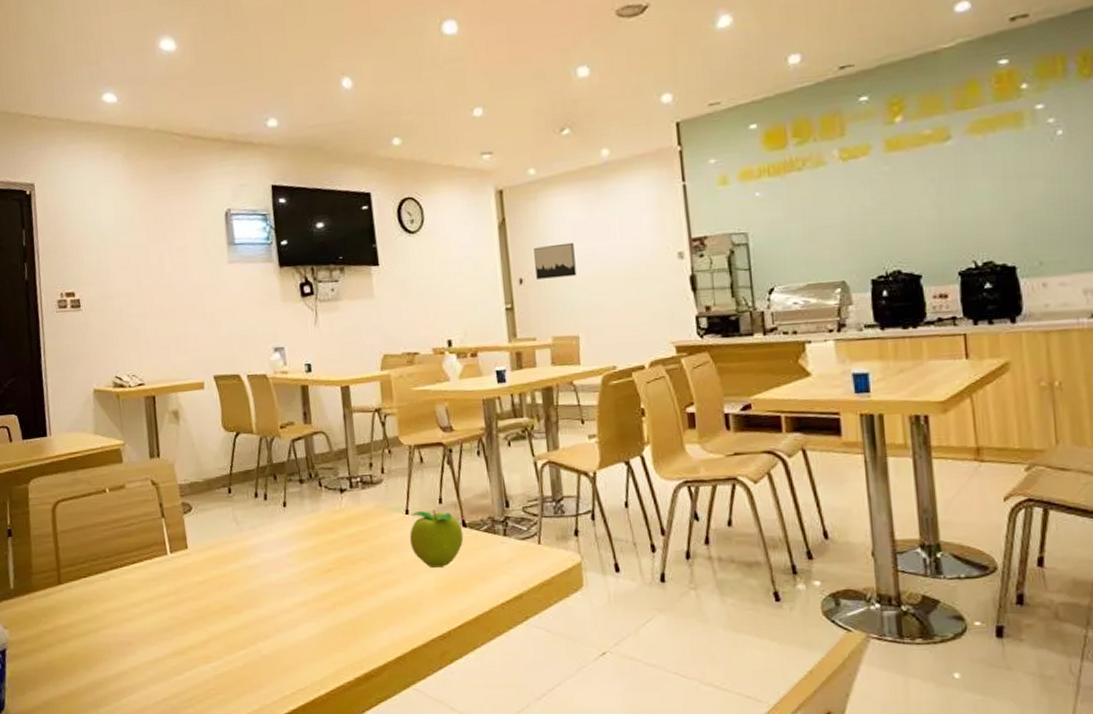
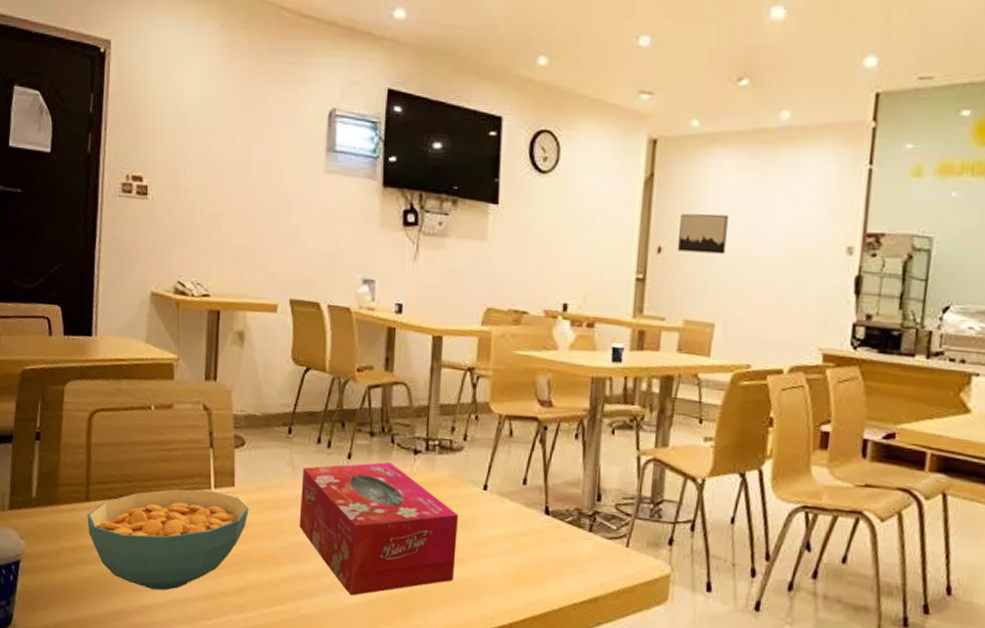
cereal bowl: none [61,556,204,655] -> present [87,488,249,591]
tissue box: none [245,503,392,631] -> present [299,461,458,596]
fruit: present [409,509,464,568] -> none [483,488,545,554]

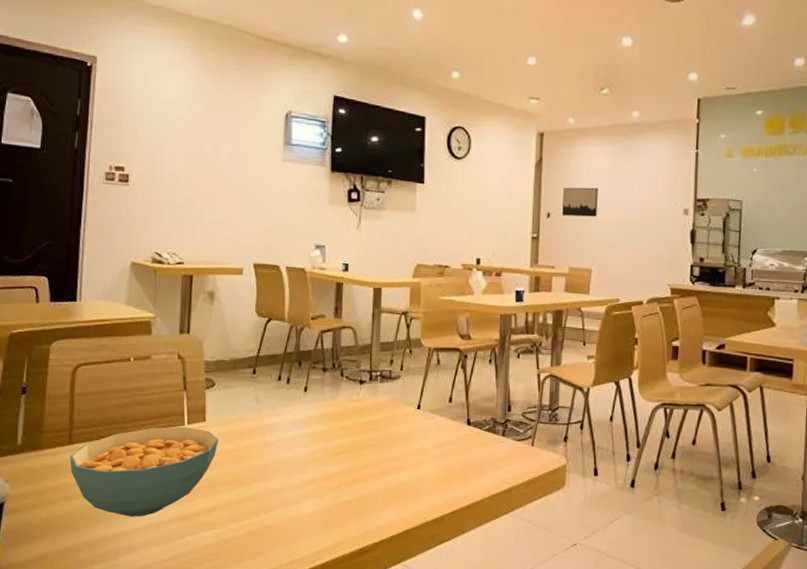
tissue box: present [299,461,458,596] -> none [262,391,397,506]

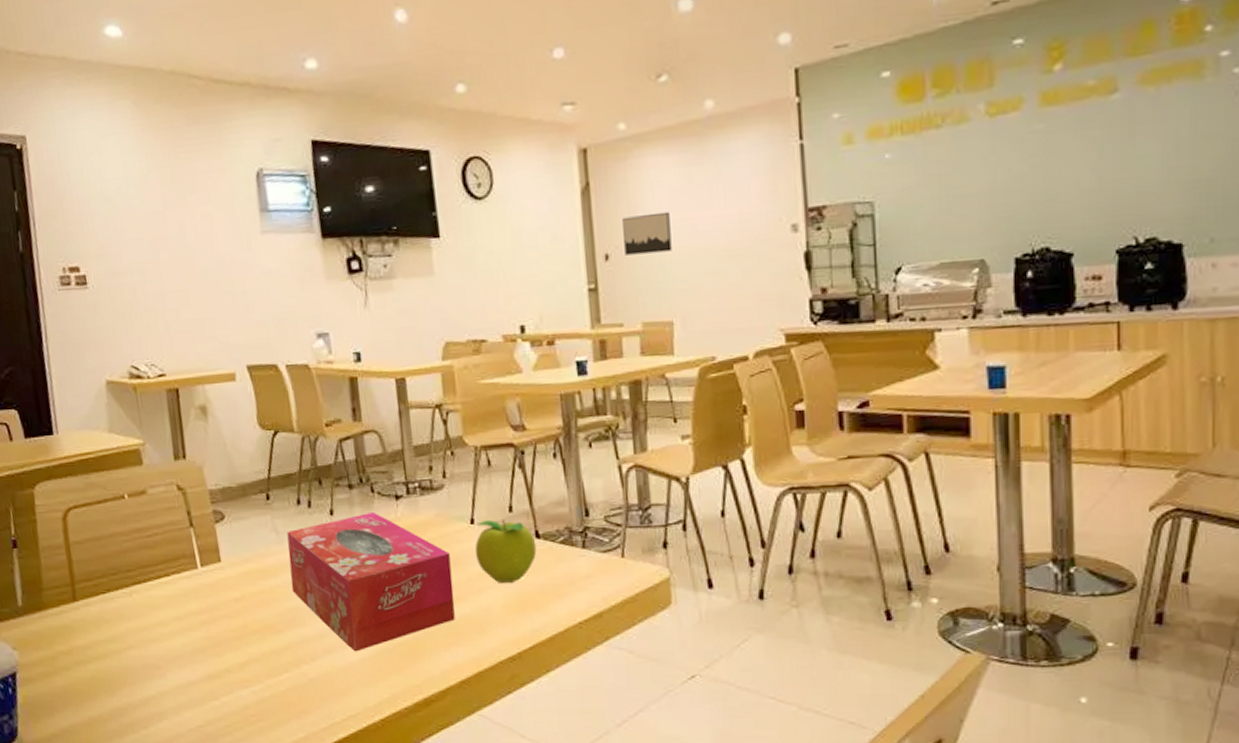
cereal bowl: present [70,426,219,517] -> none [76,570,240,679]
tissue box: none [262,391,397,506] -> present [286,511,455,652]
fruit: none [417,407,467,459] -> present [474,518,537,583]

